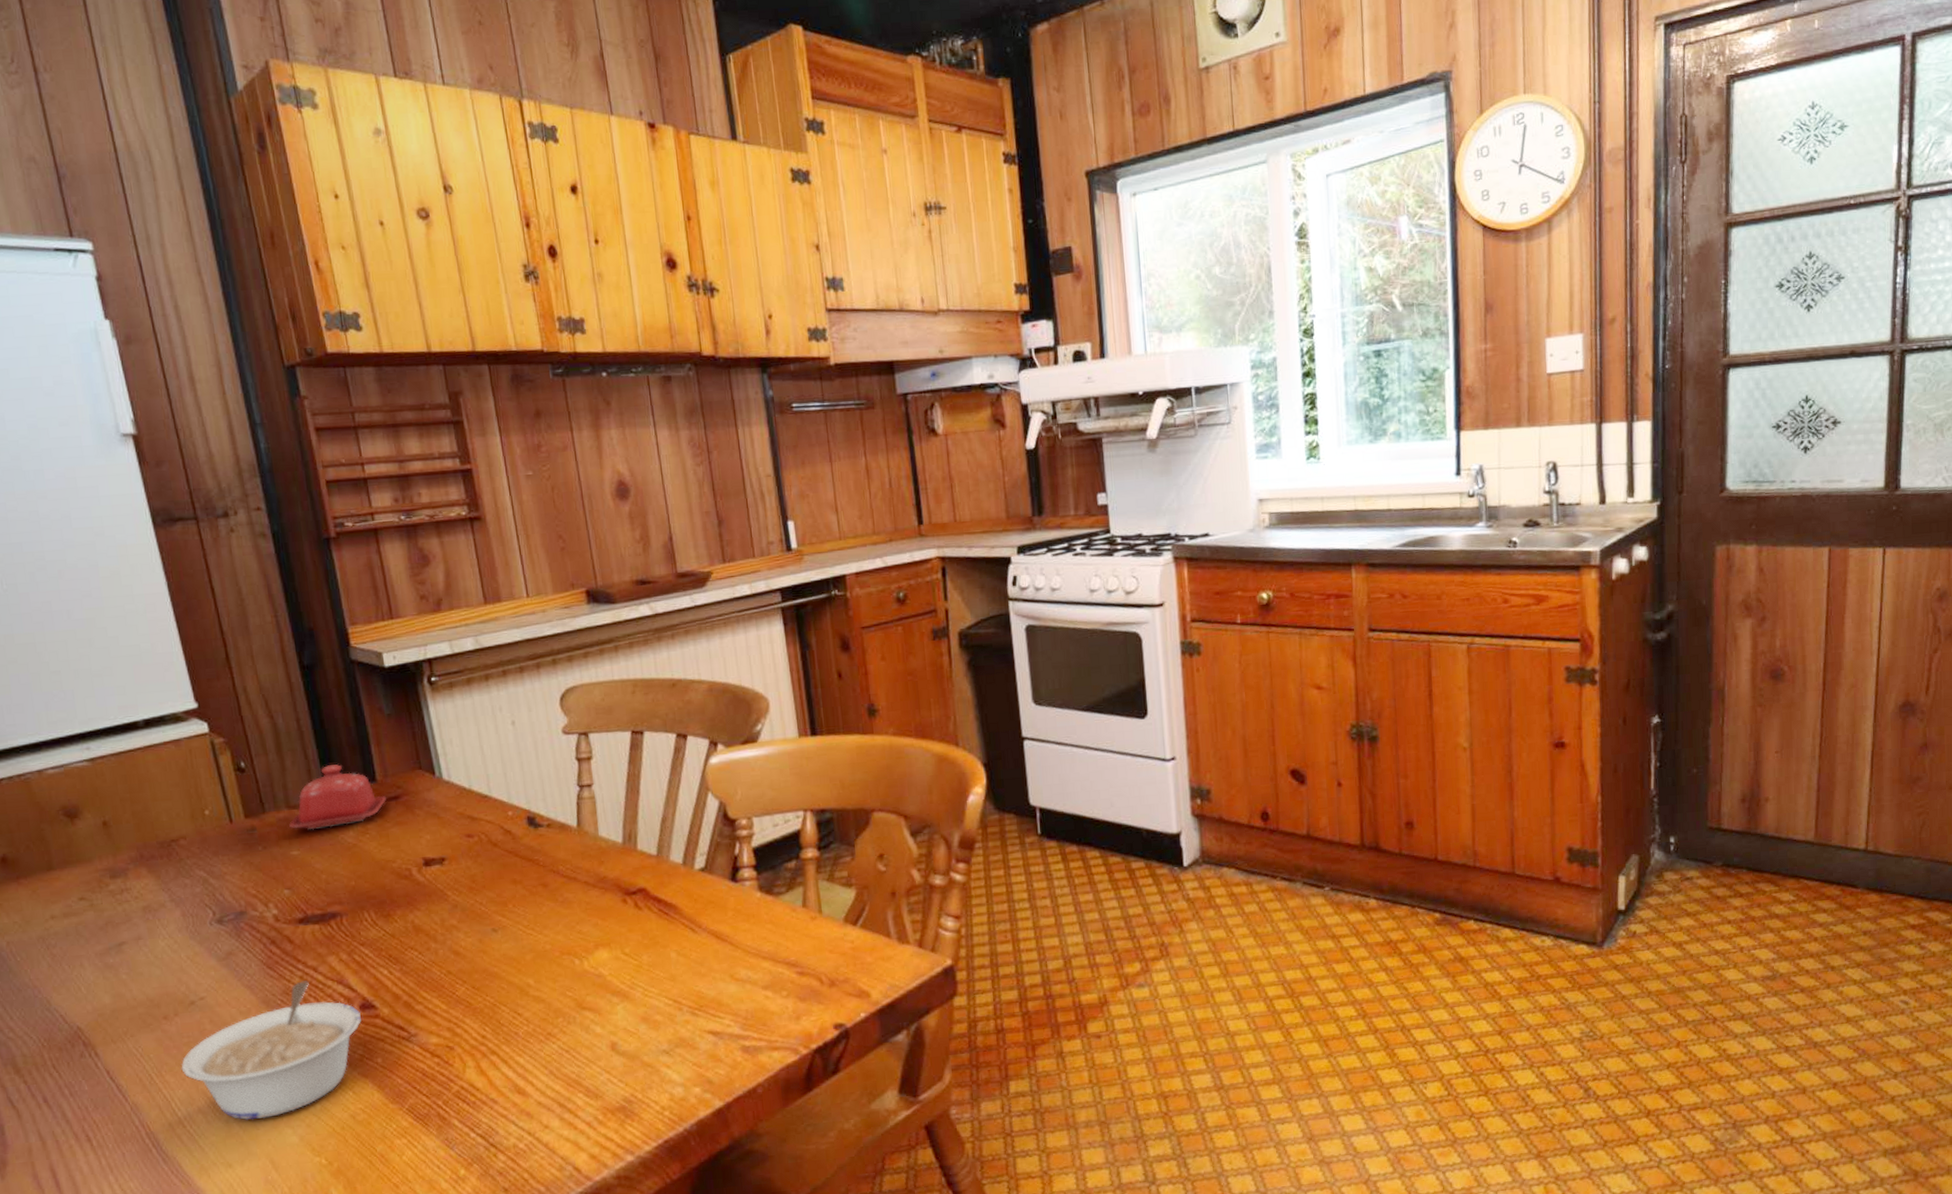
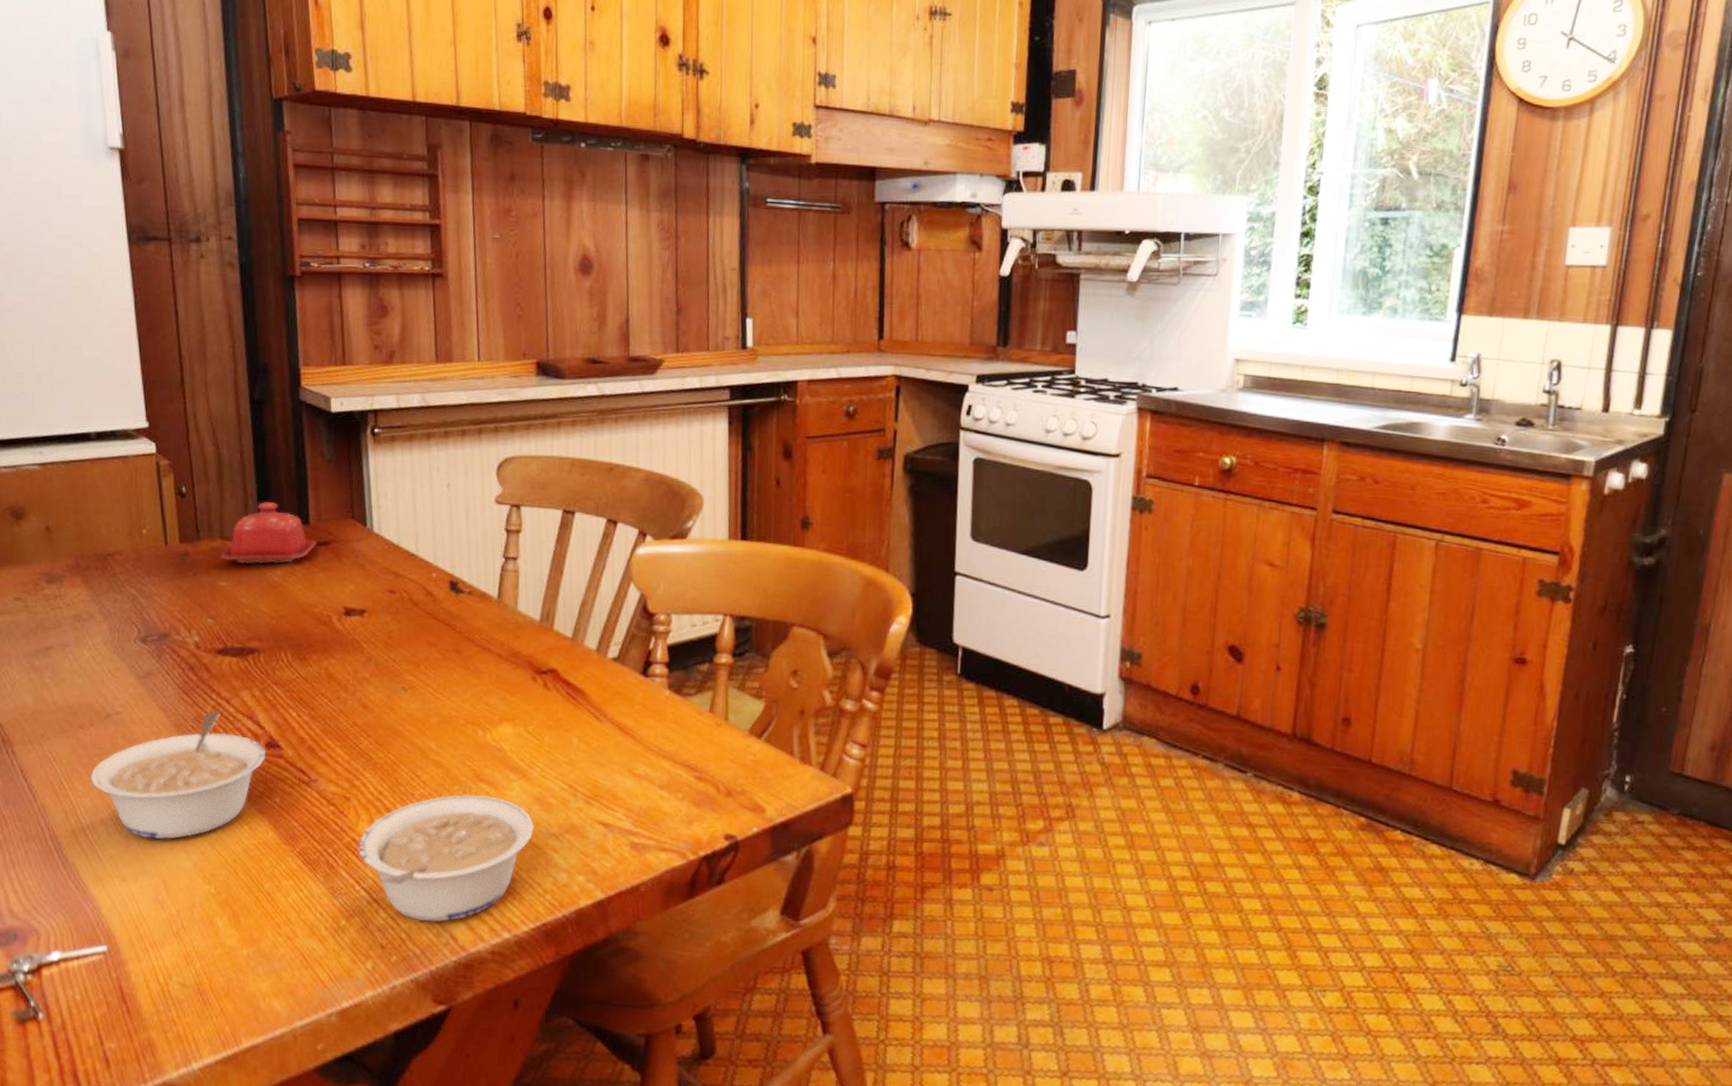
legume: none [468,1023,645,1158] -> present [358,794,535,922]

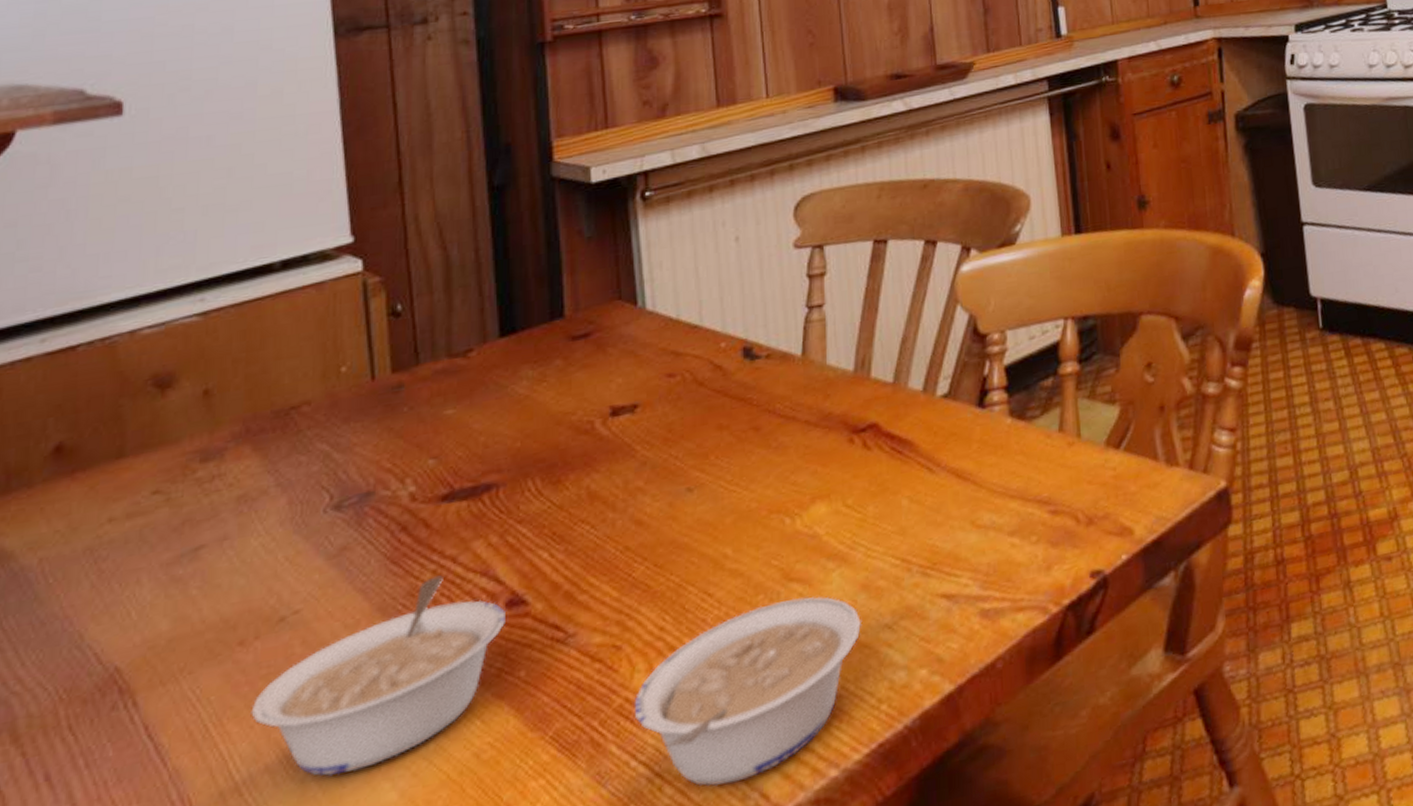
butter dish: present [221,502,317,564] -> none [447,300,575,382]

